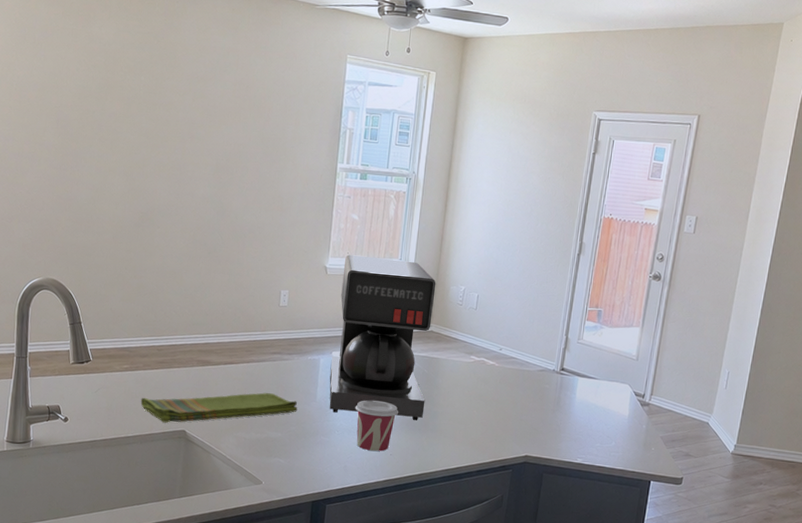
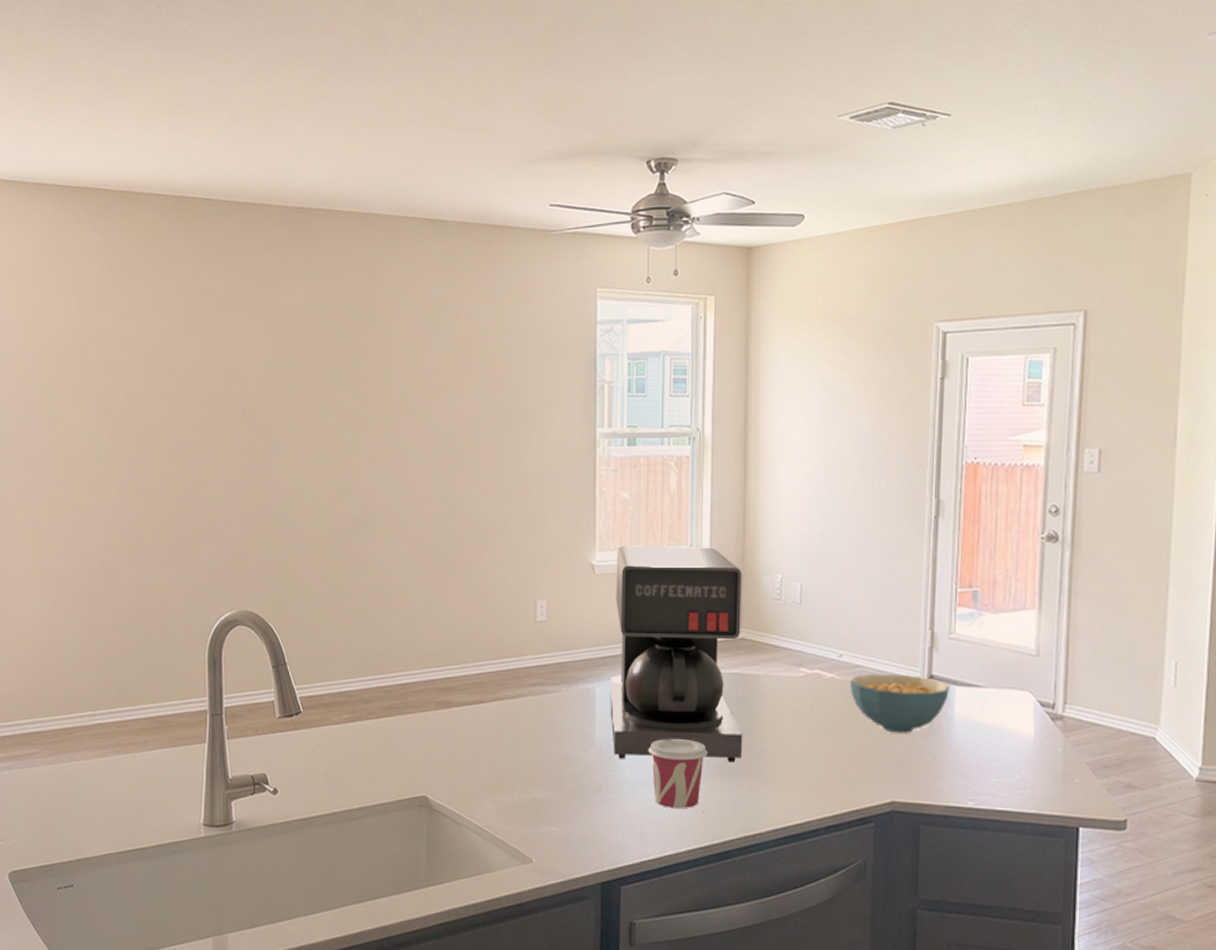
dish towel: present [140,393,298,423] -> none [367,738,571,788]
cereal bowl: none [505,363,575,408] -> present [850,673,950,733]

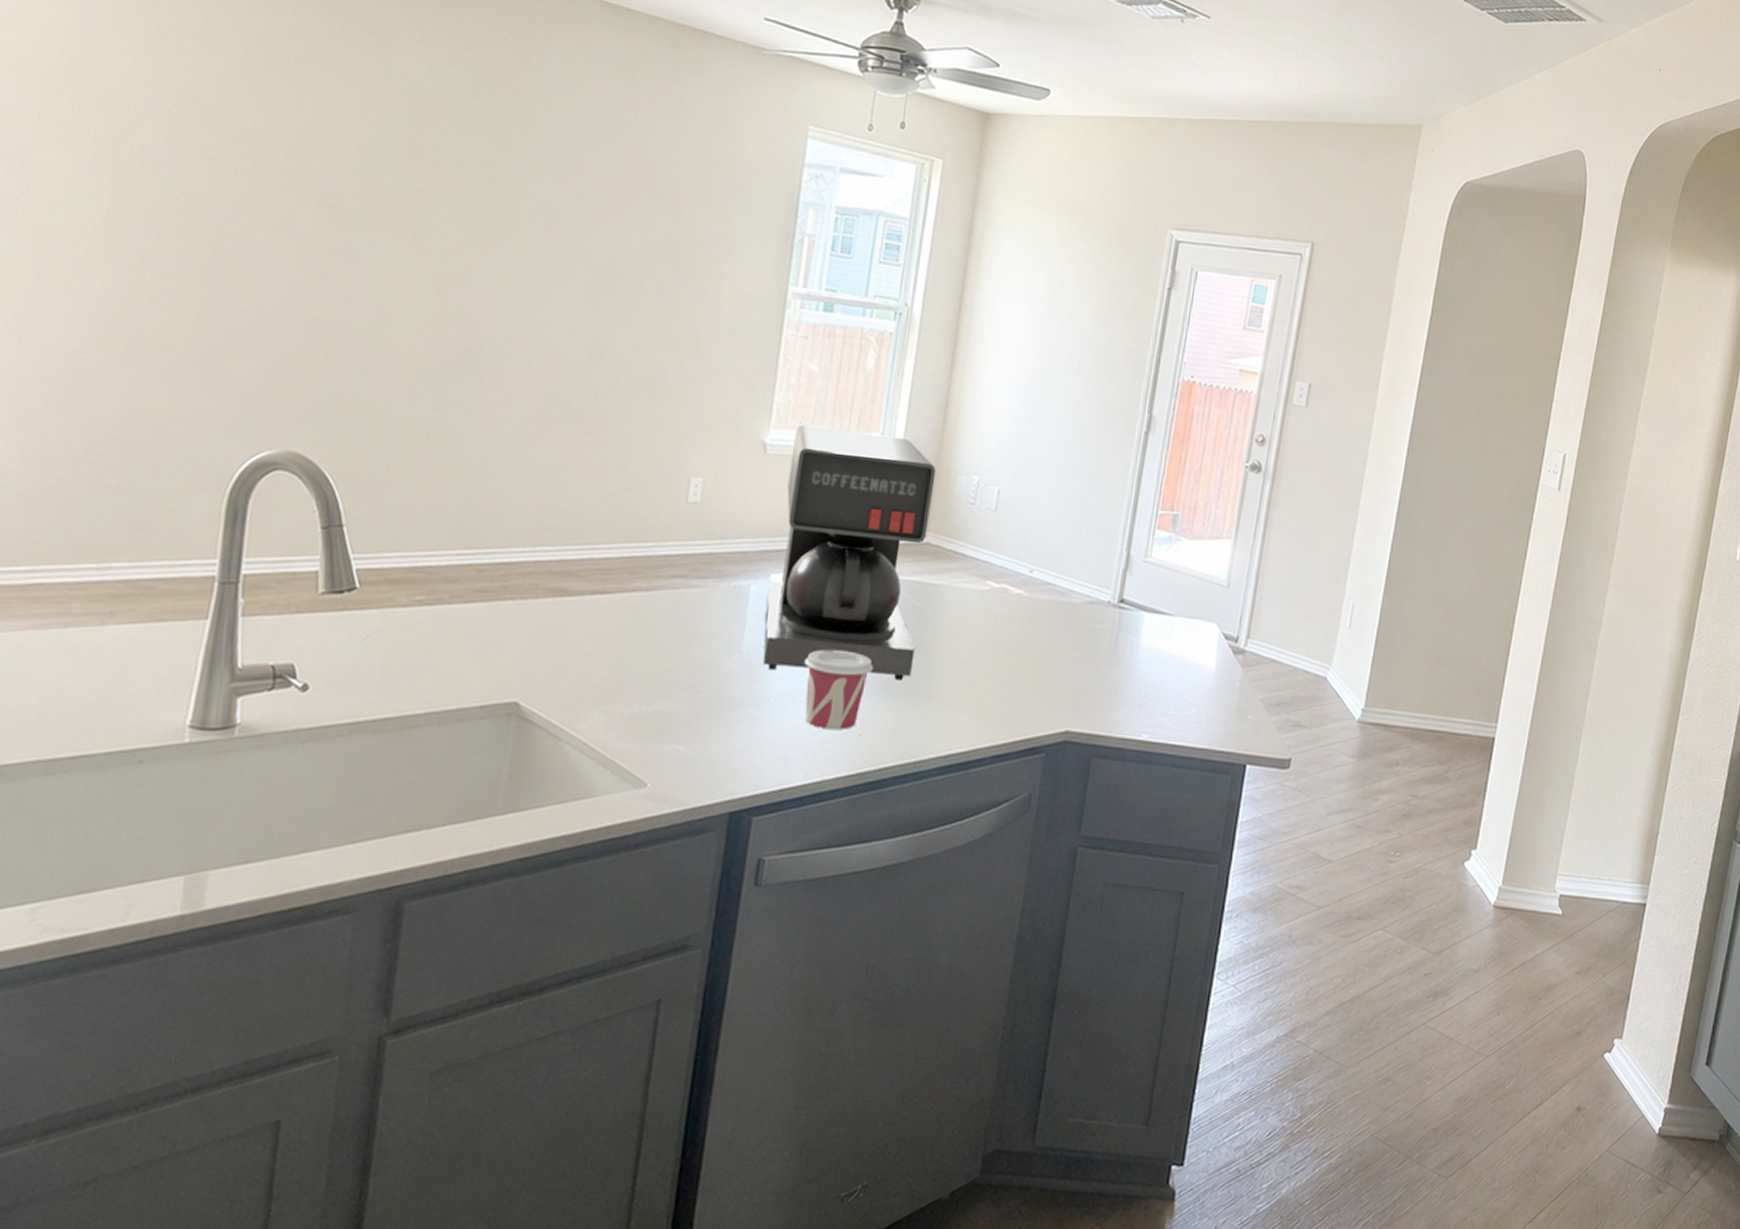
cereal bowl: present [850,673,950,733] -> none [1037,592,1140,659]

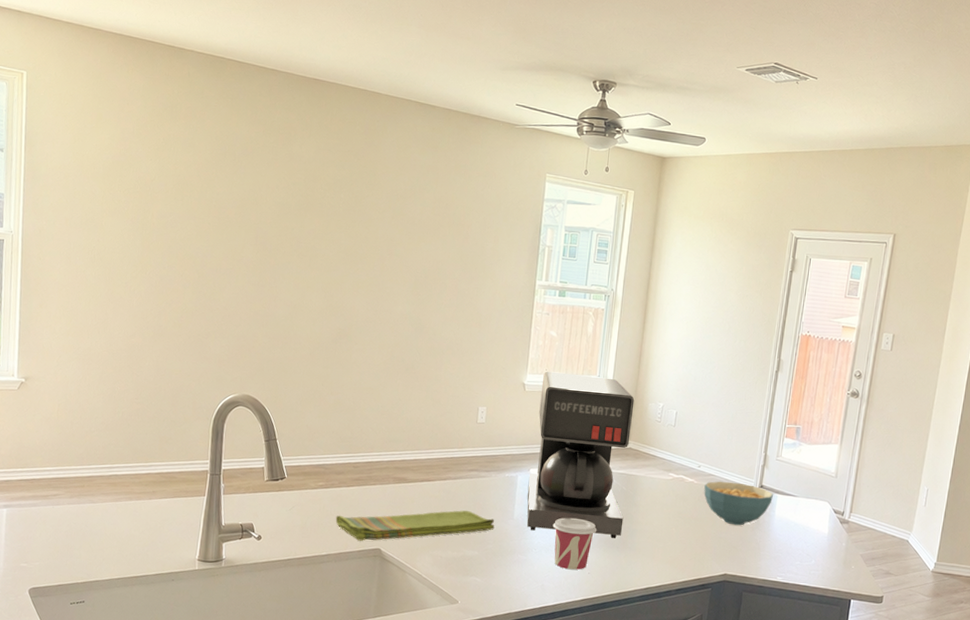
dish towel: none [441,639,711,691] -> present [335,510,495,541]
cereal bowl: none [1037,592,1140,659] -> present [704,481,774,526]

